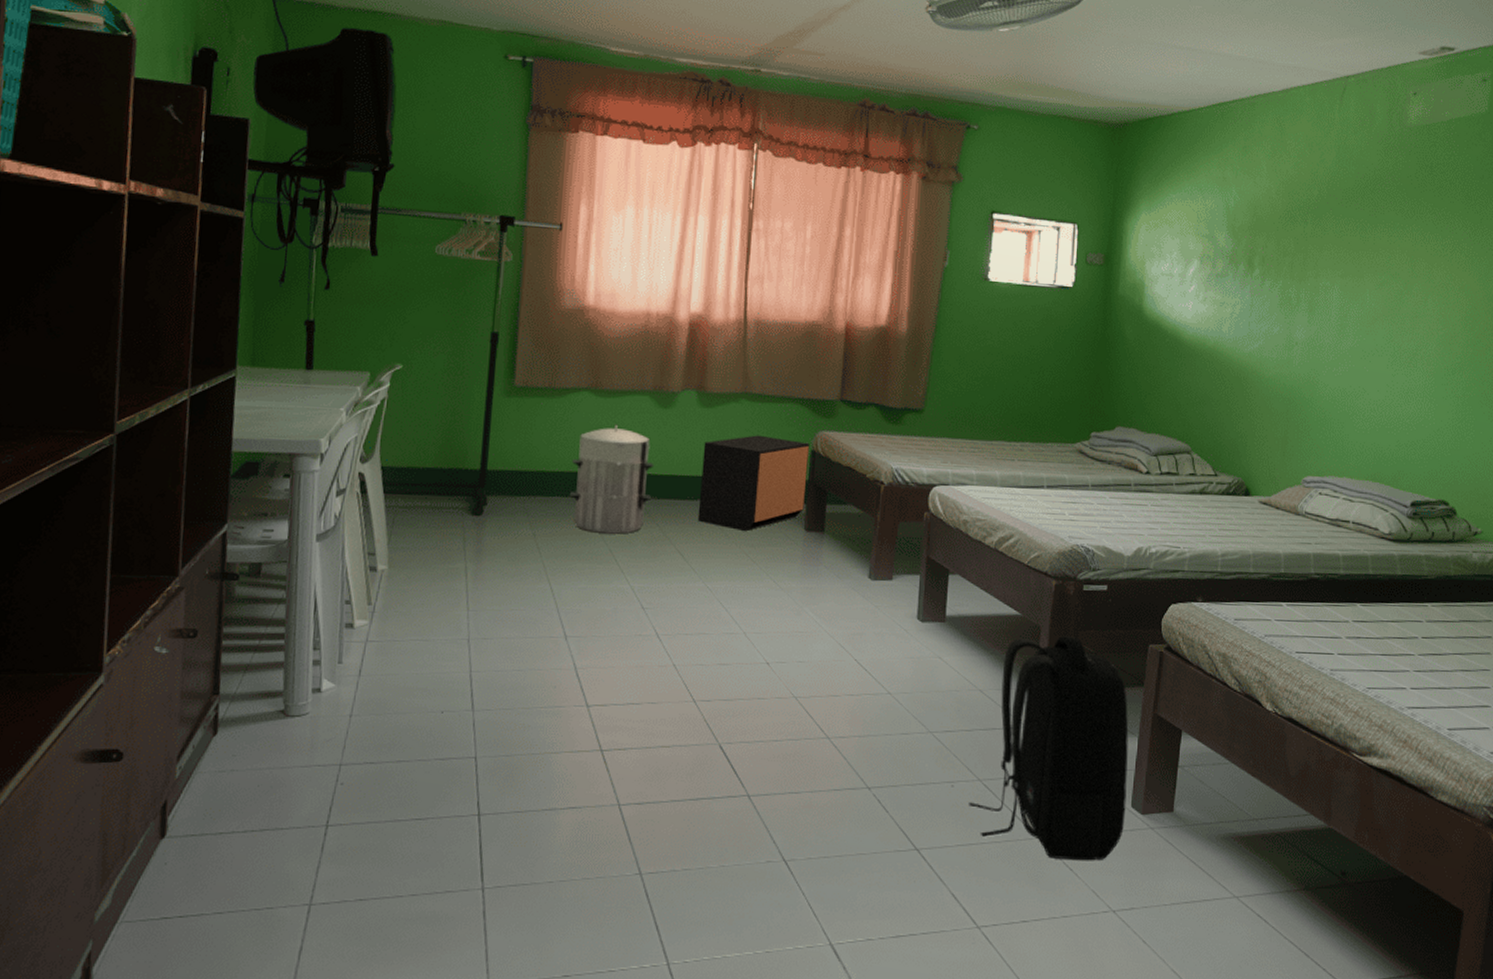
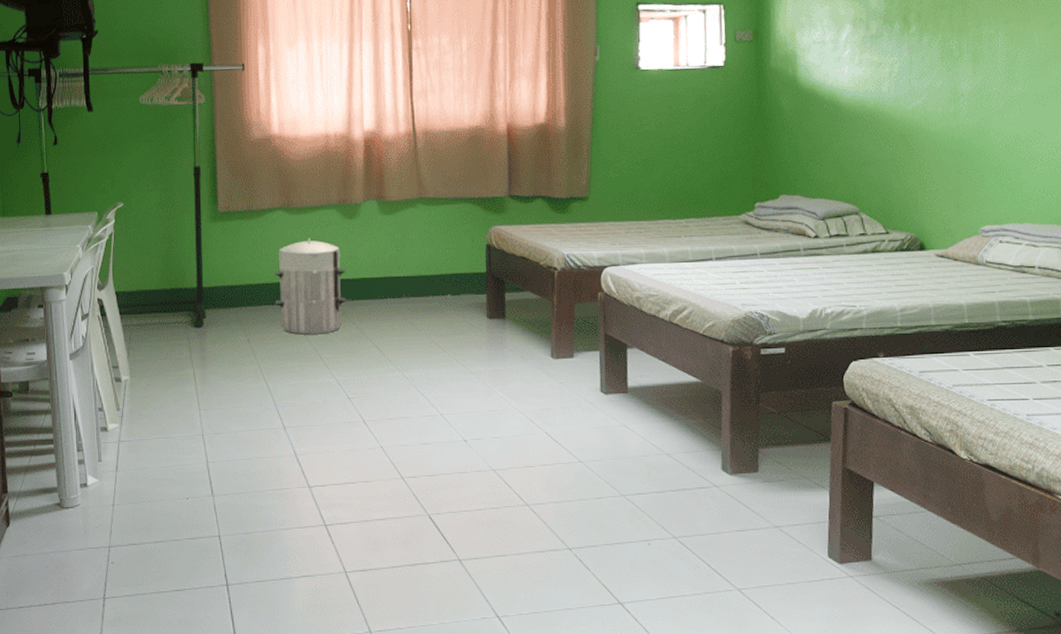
nightstand: present [697,435,811,532] -> none [388,235,485,324]
backpack: present [969,636,1129,861] -> none [666,399,823,609]

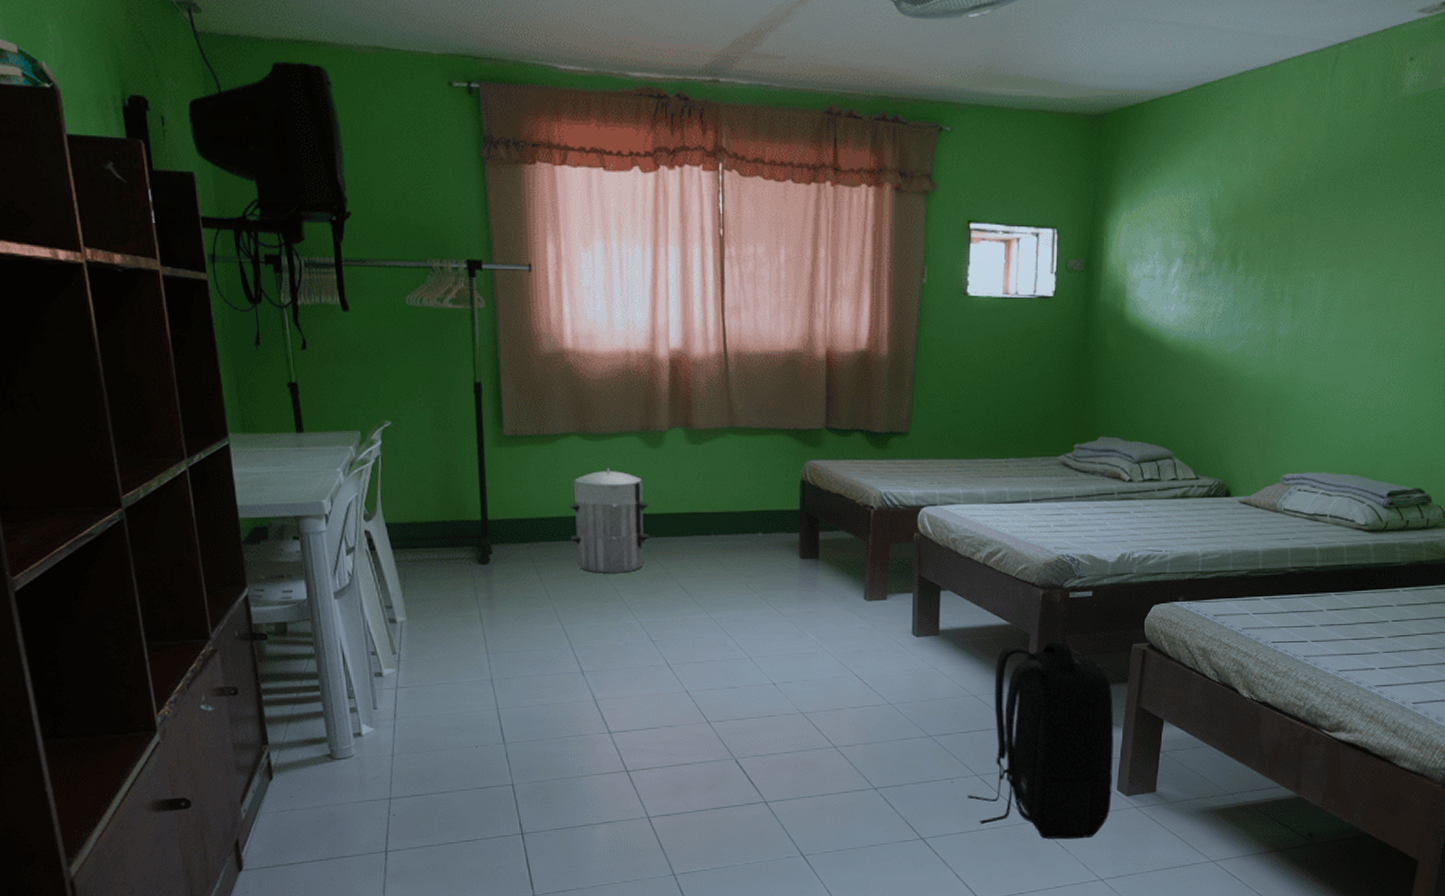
backpack: none [666,399,823,609] -> present [968,641,1114,840]

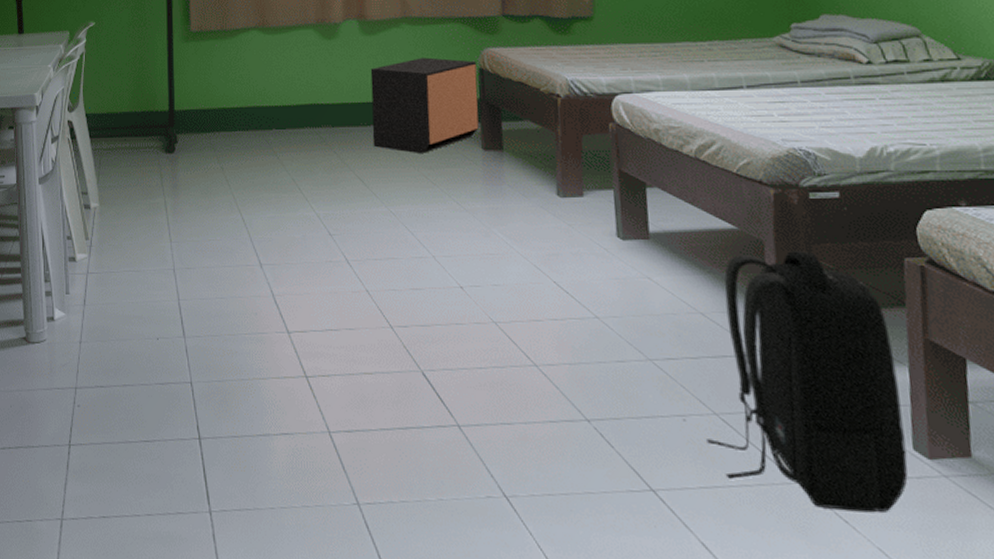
waste bin: present [569,467,649,573] -> none [249,59,326,163]
nightstand: none [695,468,800,563] -> present [370,57,479,154]

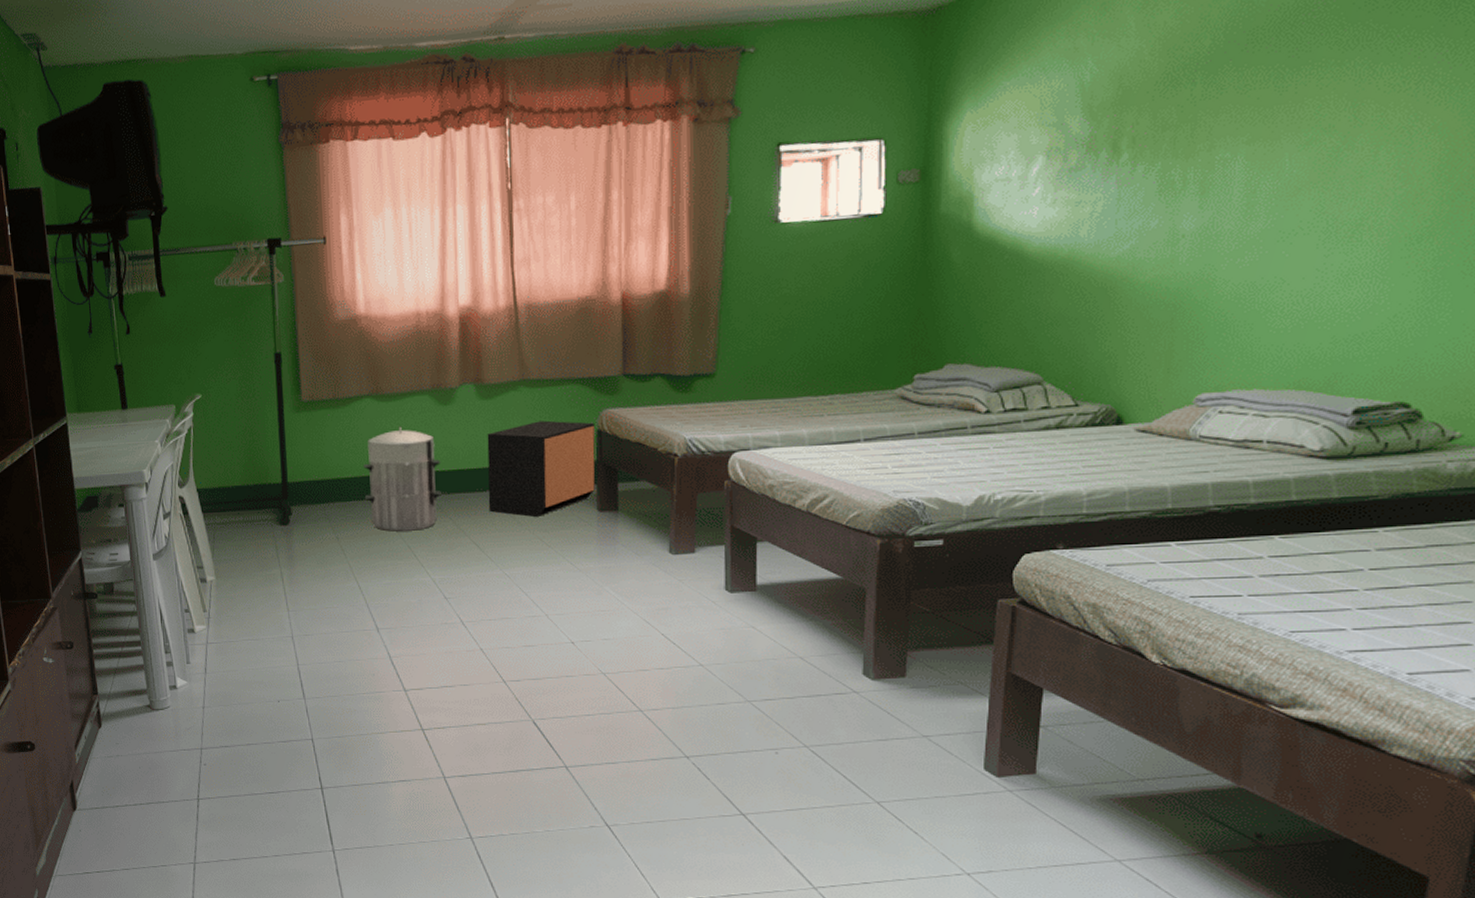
waste bin: none [249,59,326,163] -> present [364,426,441,532]
backpack: present [706,251,908,513] -> none [796,597,977,825]

